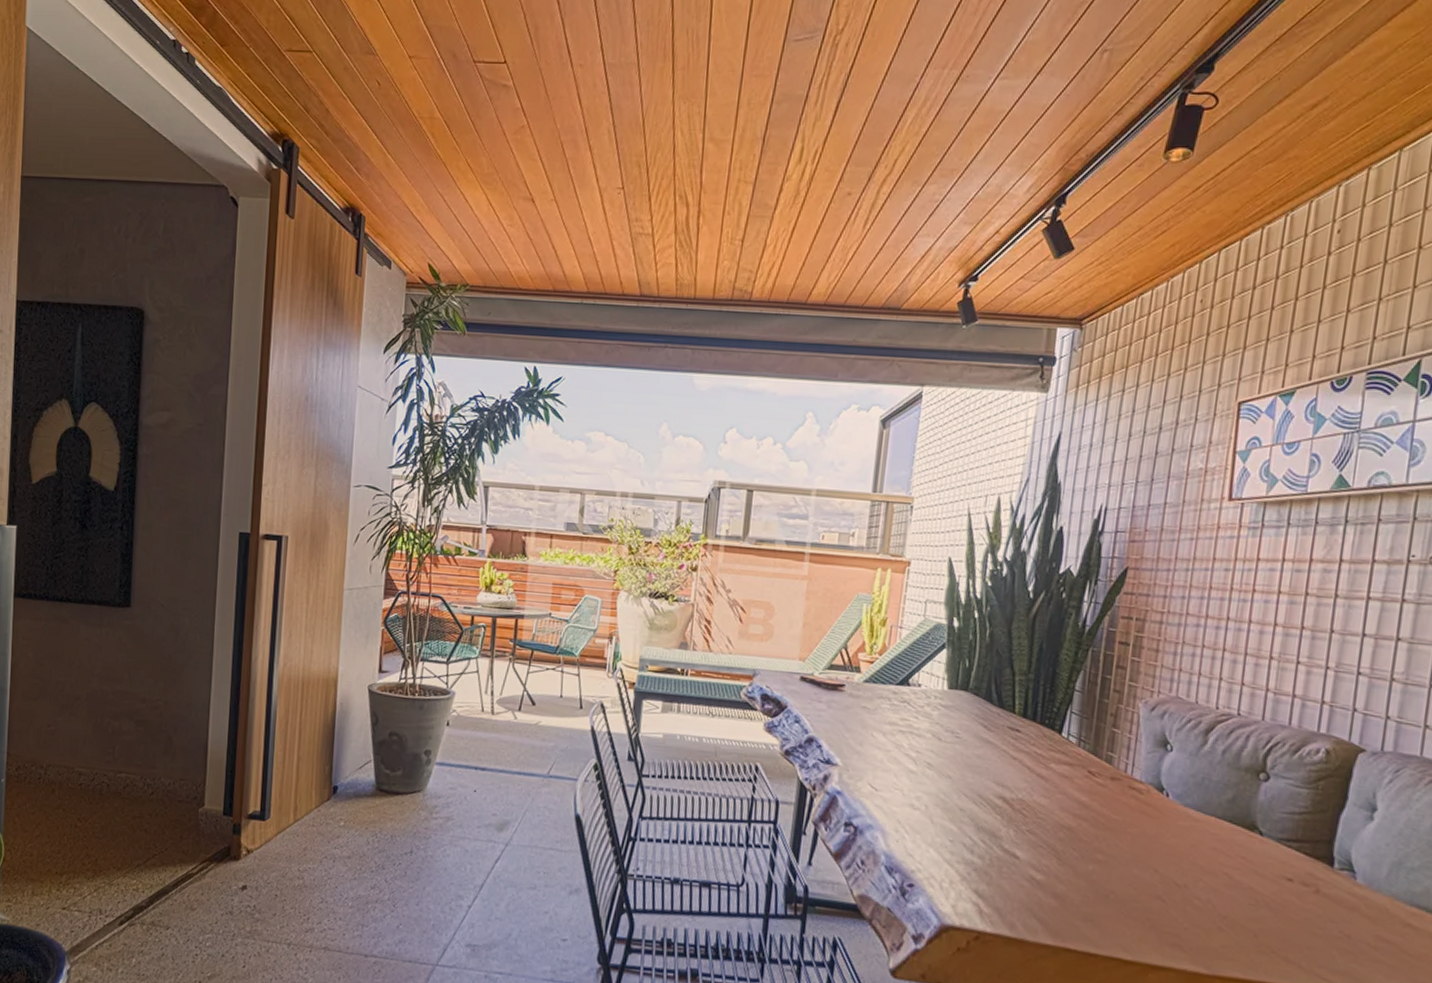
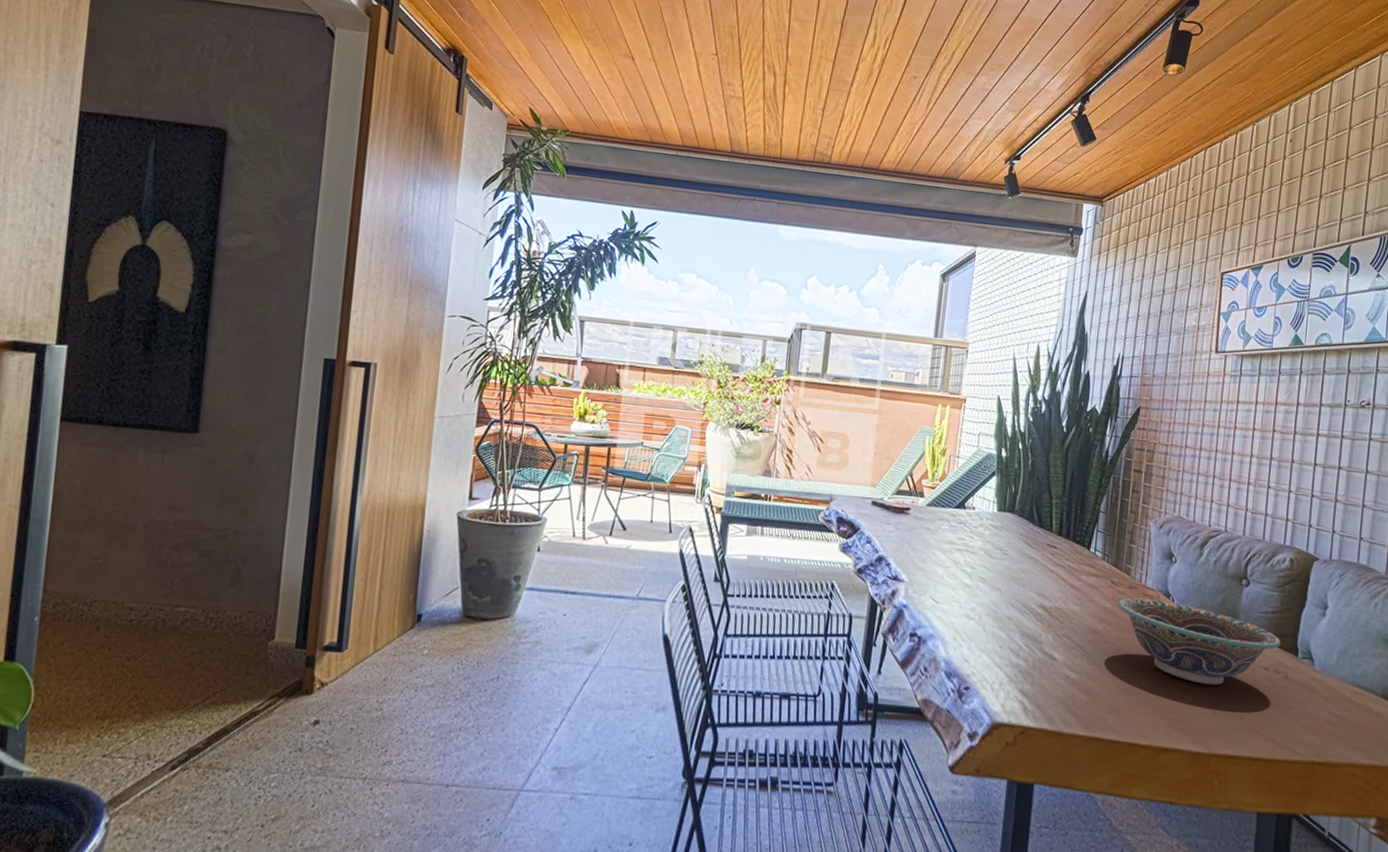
decorative bowl: none [1096,790,1311,897] -> present [1118,597,1281,686]

